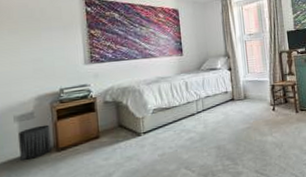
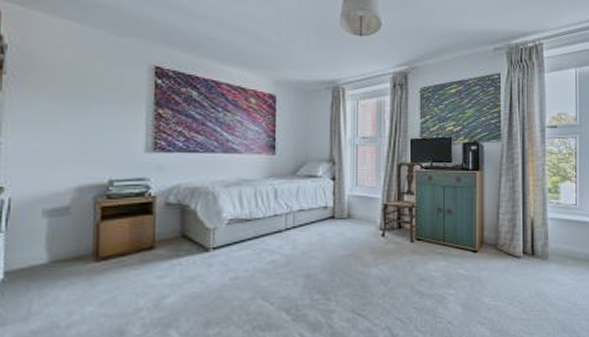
trash can: present [19,124,51,161] -> none [45,225,89,270]

